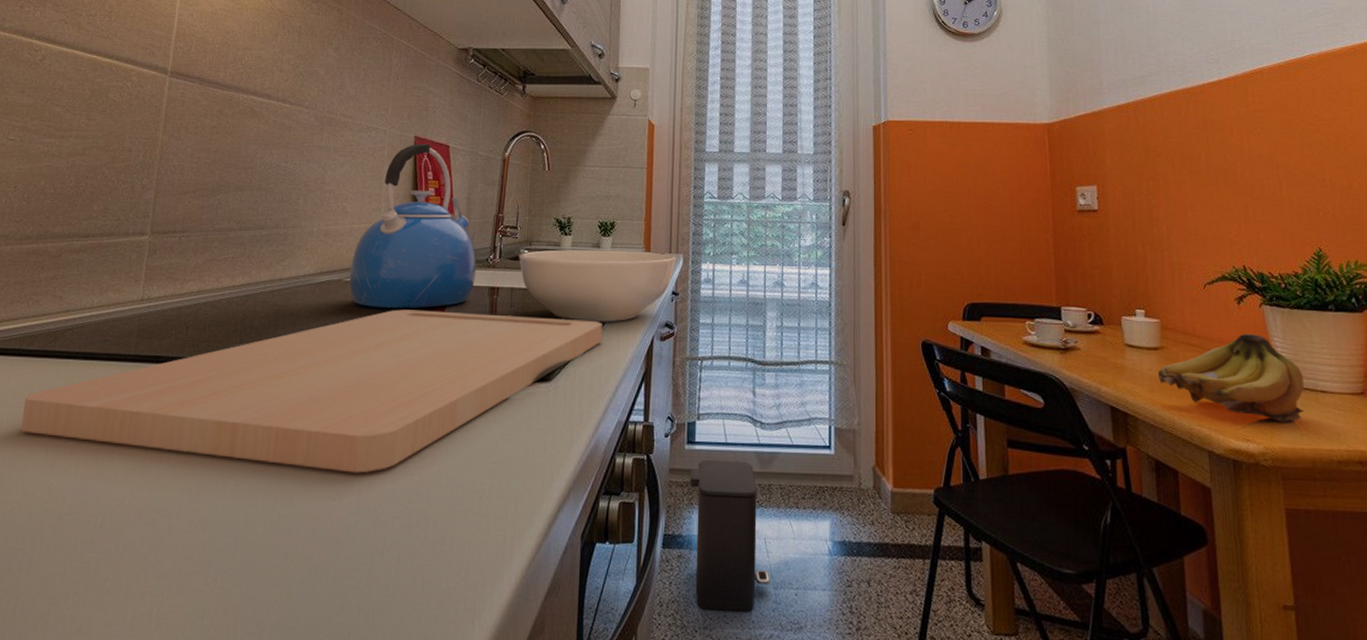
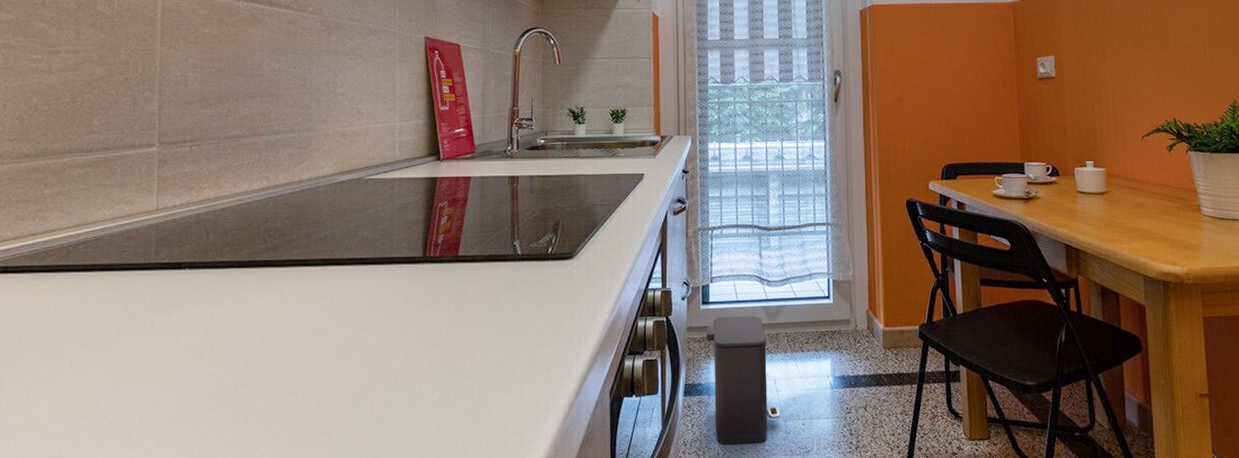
cutting board: present [20,309,603,473] -> none [42,201,619,356]
kettle: present [349,143,477,309] -> none [370,43,495,203]
bowl: present [518,249,676,322] -> none [535,135,684,203]
fruit: present [1157,333,1305,422] -> none [1103,175,1220,247]

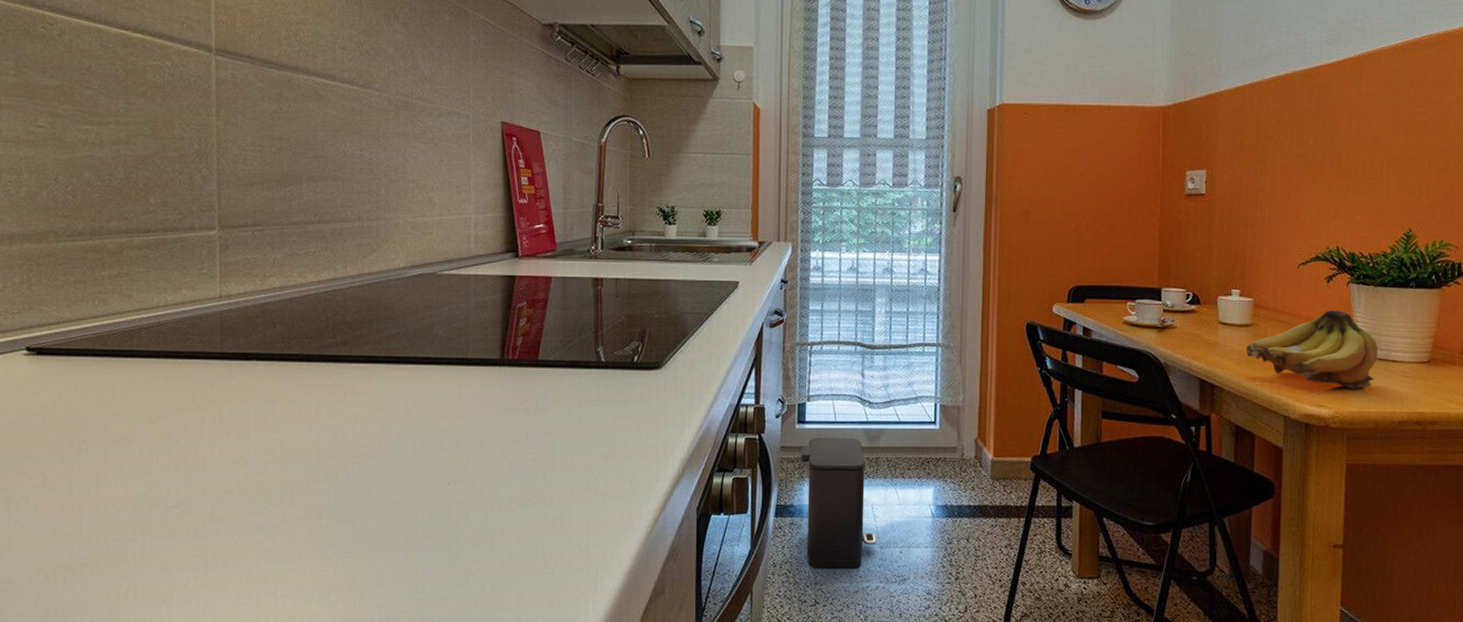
fruit: none [1103,175,1220,247] -> present [1245,309,1378,389]

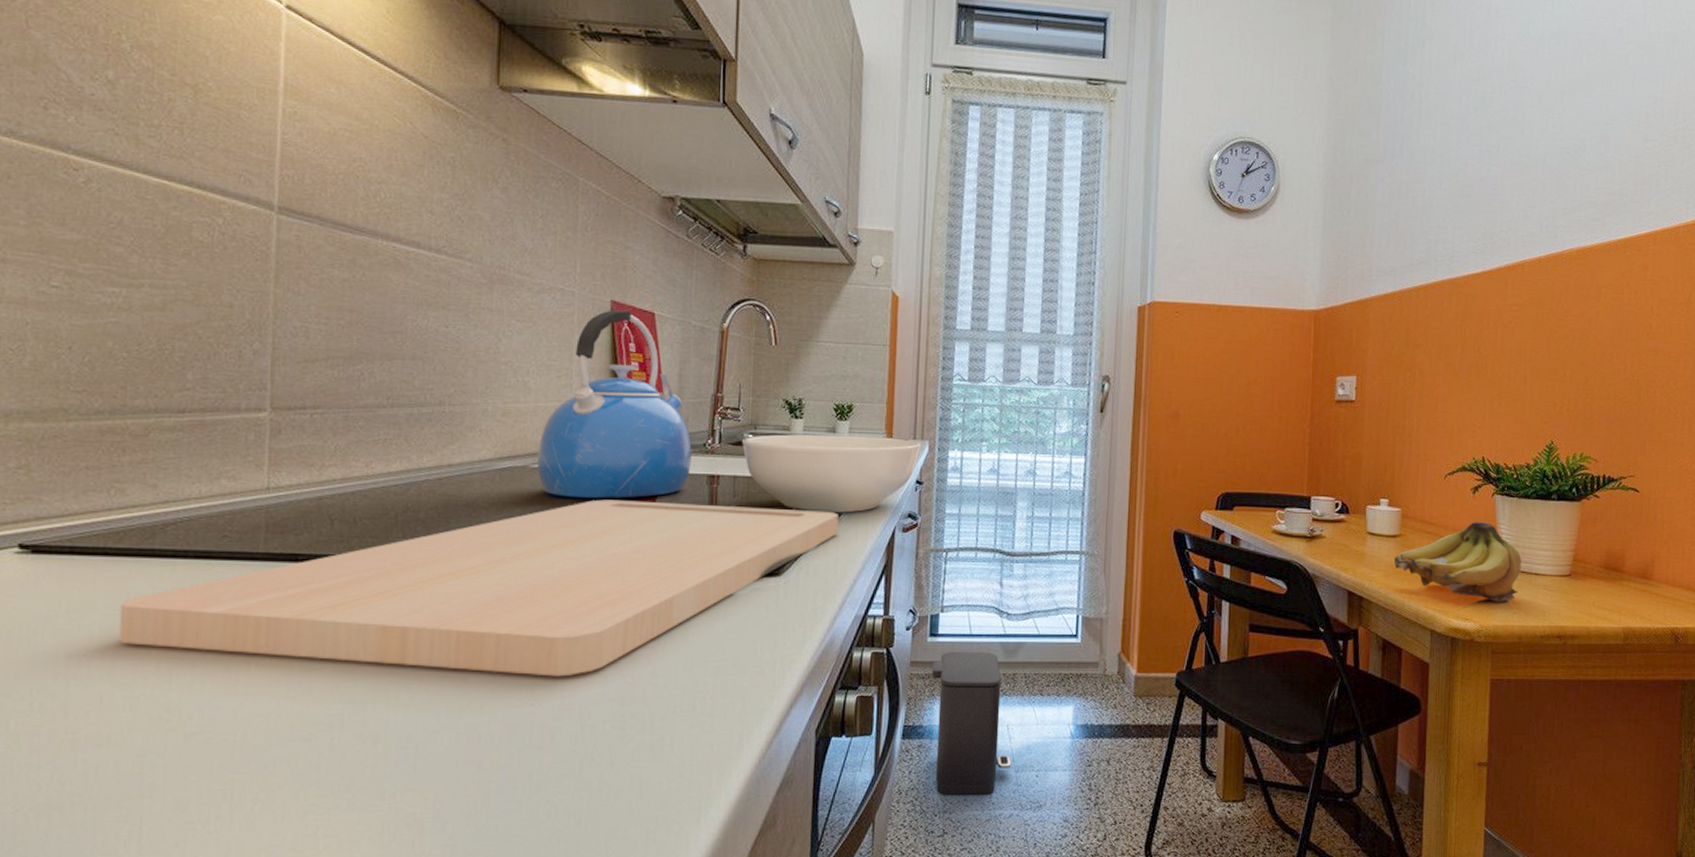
cutting board: none [109,302,711,460] -> present [119,499,839,677]
kettle: none [444,129,577,302] -> present [537,309,692,500]
bowl: none [621,238,784,311] -> present [741,434,921,513]

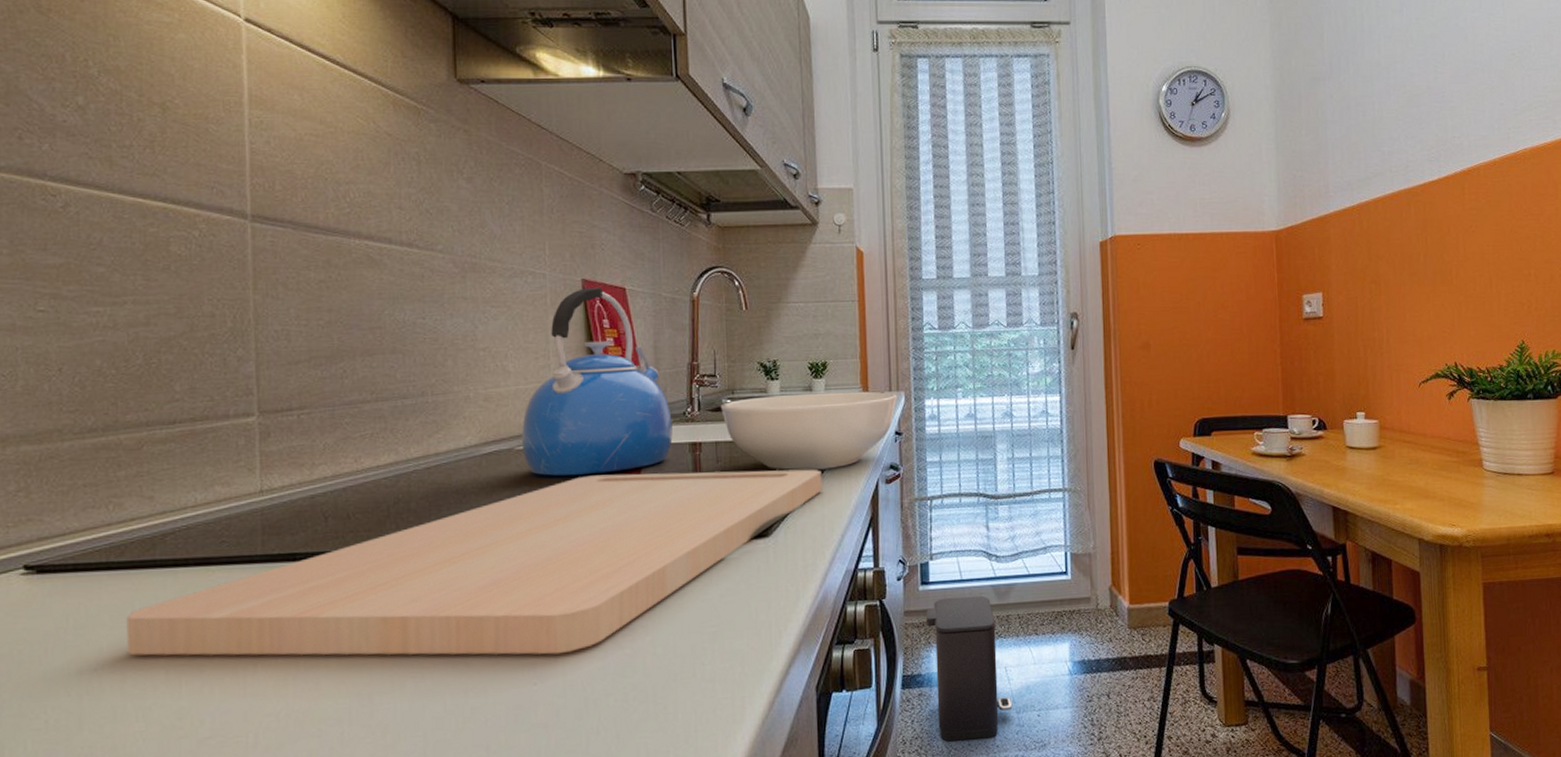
fruit: present [1393,521,1521,602] -> none [1375,426,1503,506]

